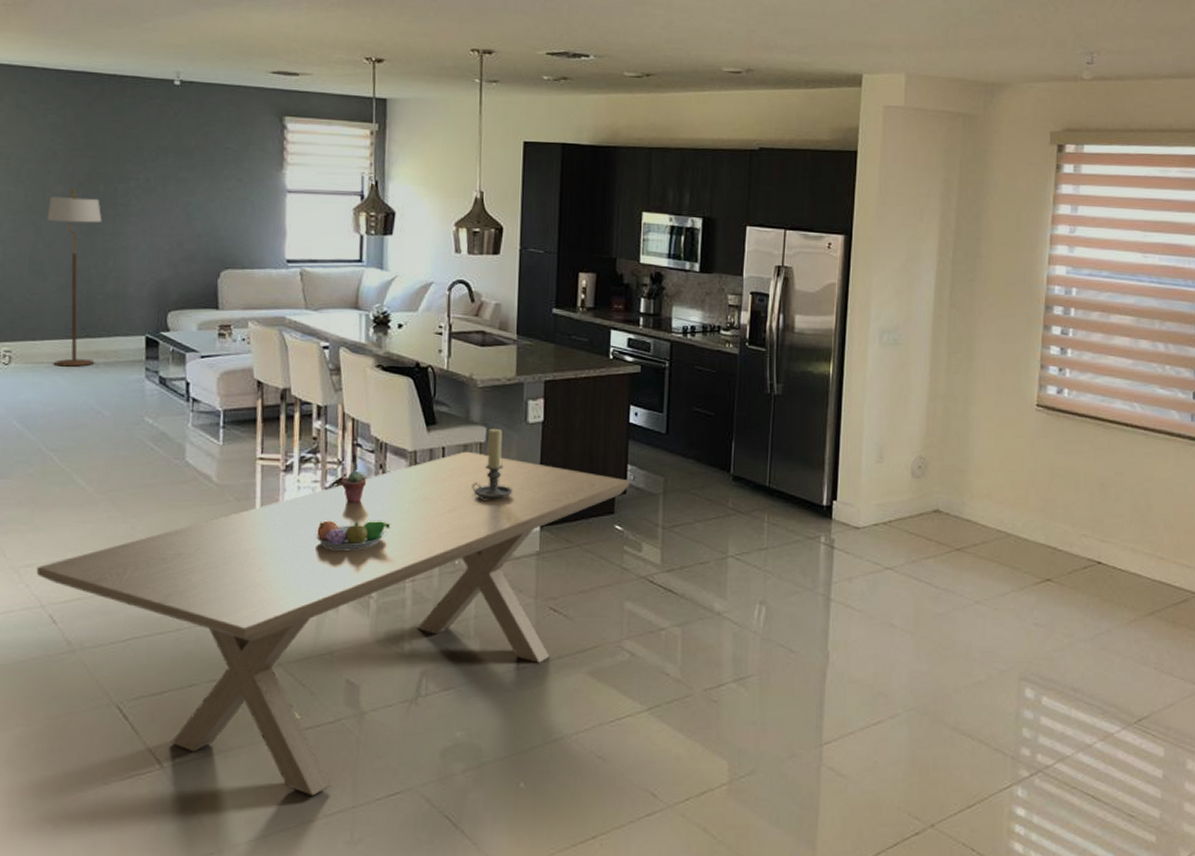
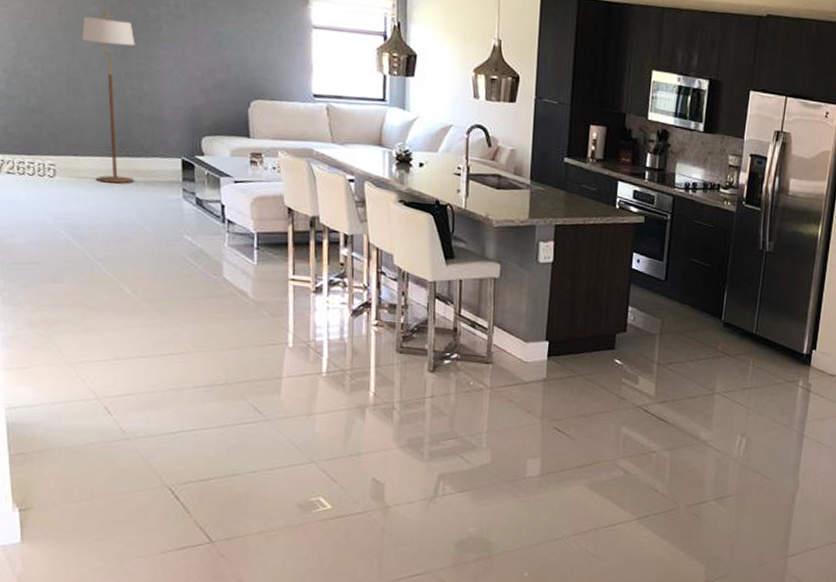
dining table: present [36,451,630,796] -> none [90,284,630,573]
fruit bowl: present [315,519,391,550] -> none [343,338,412,367]
potted succulent: present [341,470,367,504] -> none [367,295,391,326]
candle holder: present [472,428,513,500] -> none [486,265,523,331]

